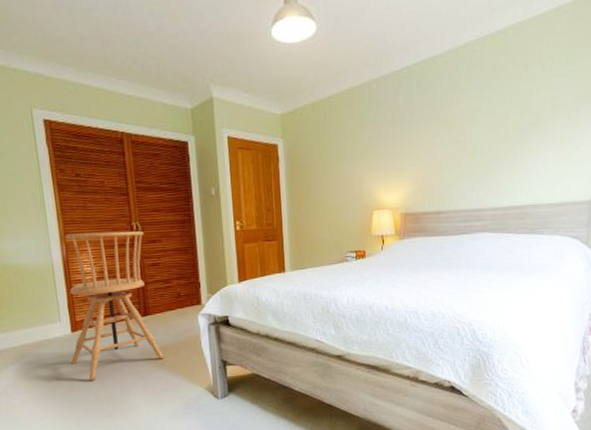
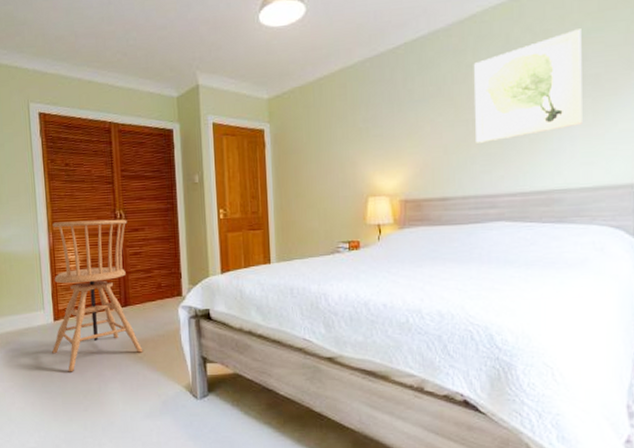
wall art: none [466,62,555,163] -> present [474,29,582,143]

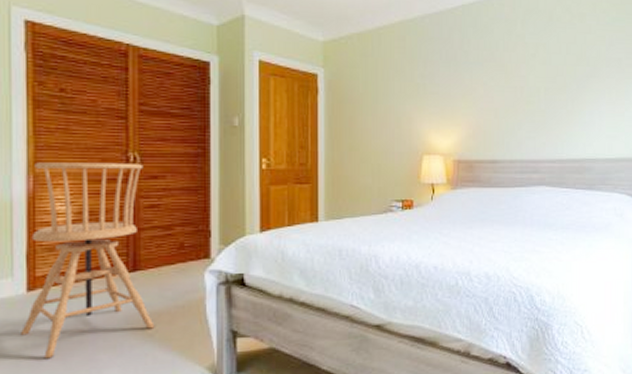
wall art: present [474,29,582,143] -> none [523,16,608,110]

